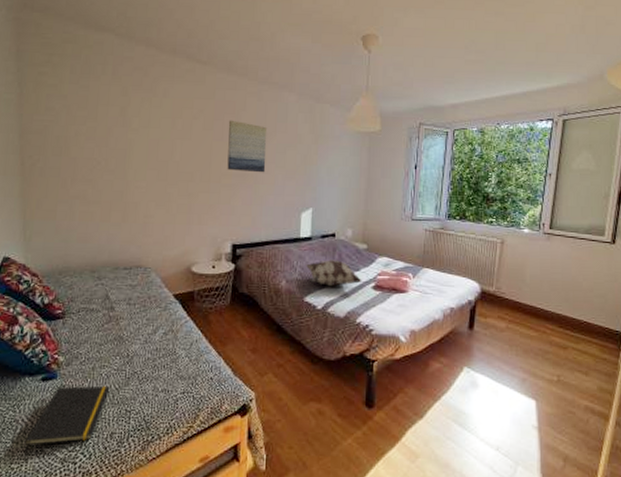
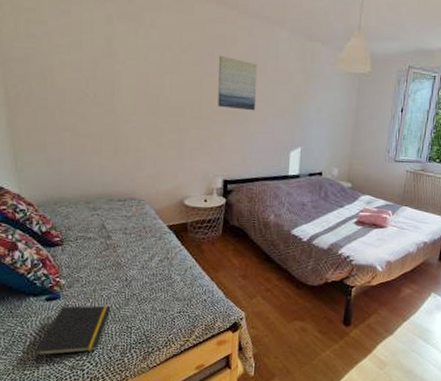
decorative pillow: present [305,260,363,286] -> none [292,196,346,221]

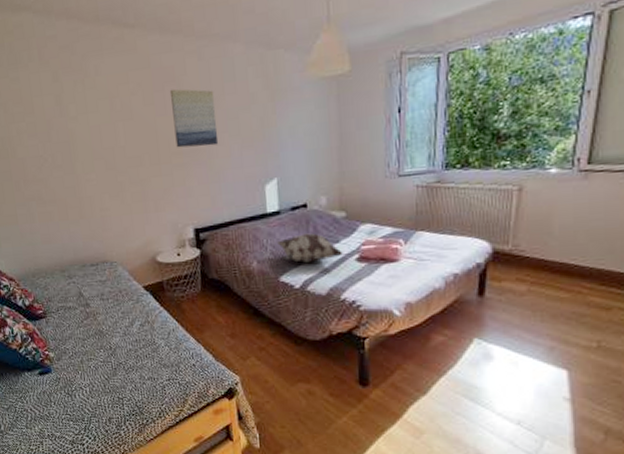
notepad: present [34,305,111,365] -> none [36,376,101,440]
decorative pillow: none [292,196,346,221] -> present [276,233,344,262]

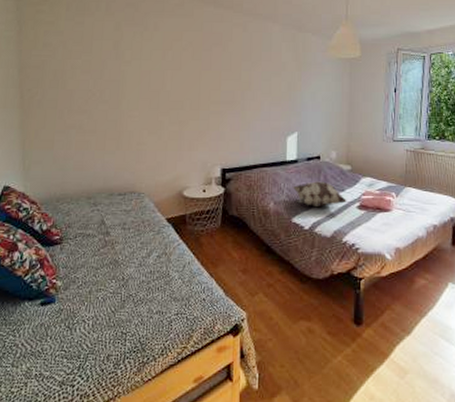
wall art: present [169,88,219,148] -> none [215,50,253,100]

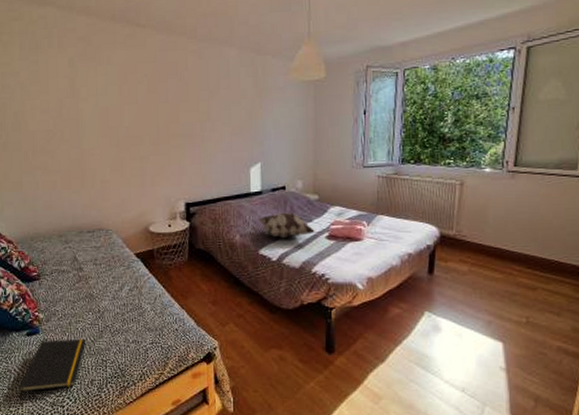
notepad: none [24,308,106,381] -> present [18,338,86,402]

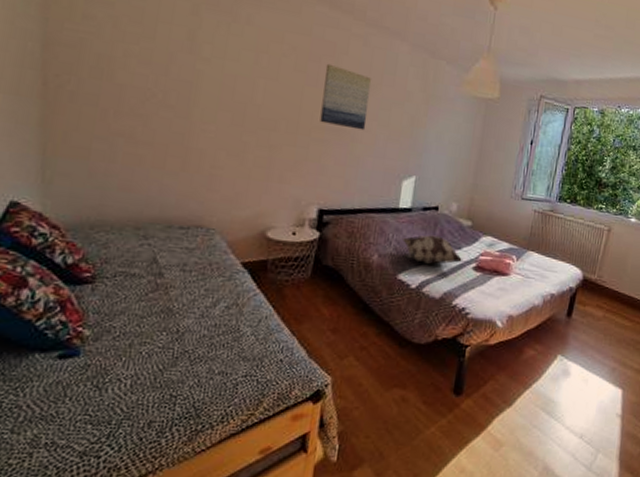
notepad: present [18,338,86,402] -> none [28,365,152,451]
wall art: none [172,81,212,132] -> present [320,63,372,131]

